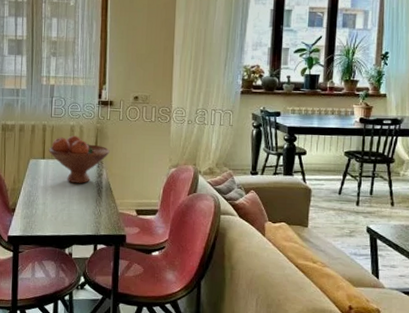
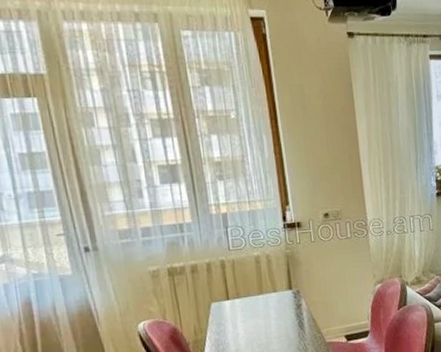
fruit bowl: present [48,135,110,183] -> none [232,267,306,321]

